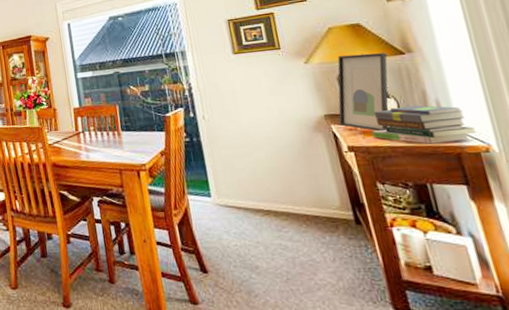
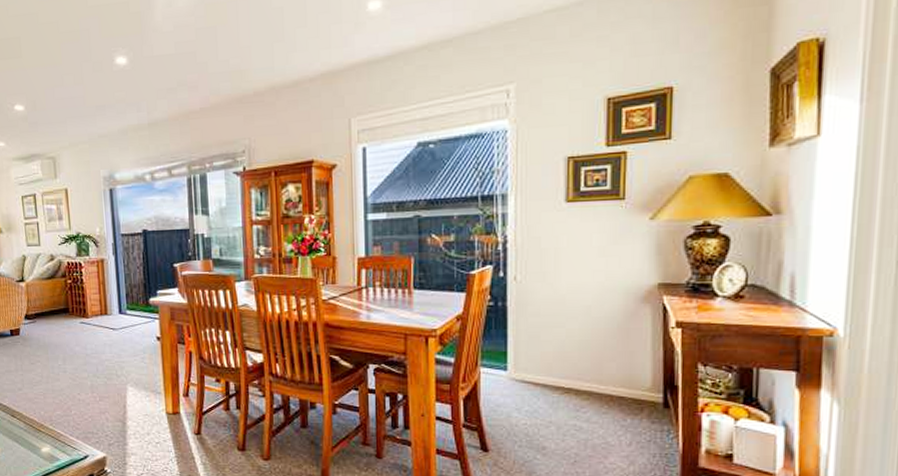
picture frame: present [337,51,392,132] -> none [673,211,751,307]
books: present [372,105,476,144] -> none [708,278,825,324]

